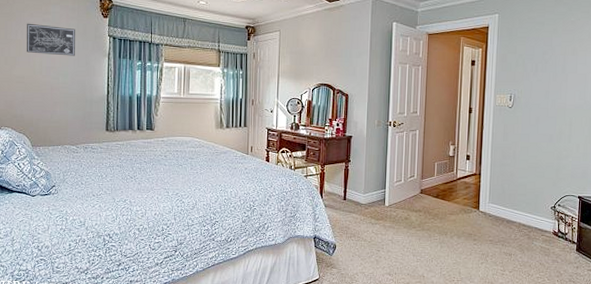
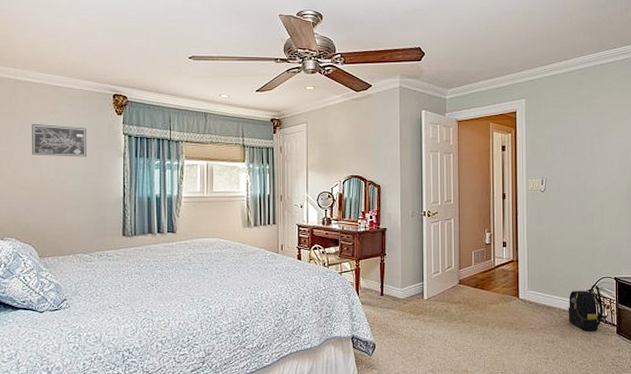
backpack: none [527,201,565,247] -> present [568,284,604,331]

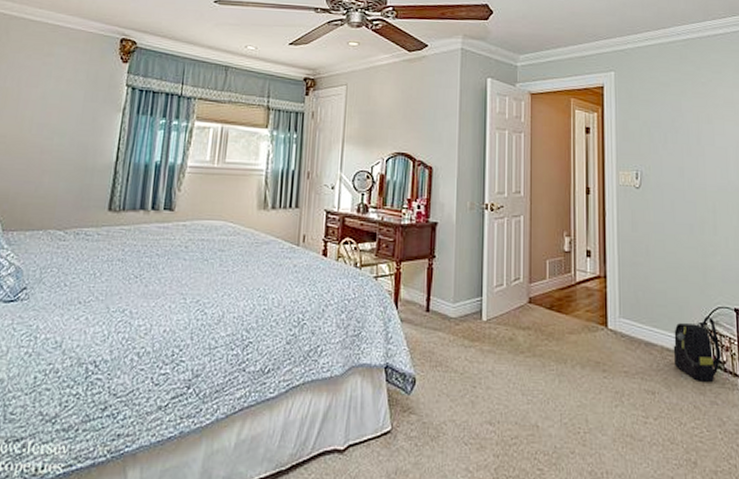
wall art: present [32,123,87,157] -> none [15,66,84,110]

